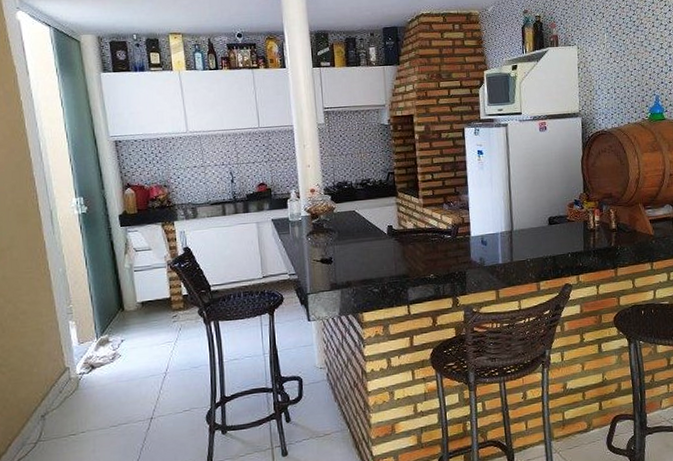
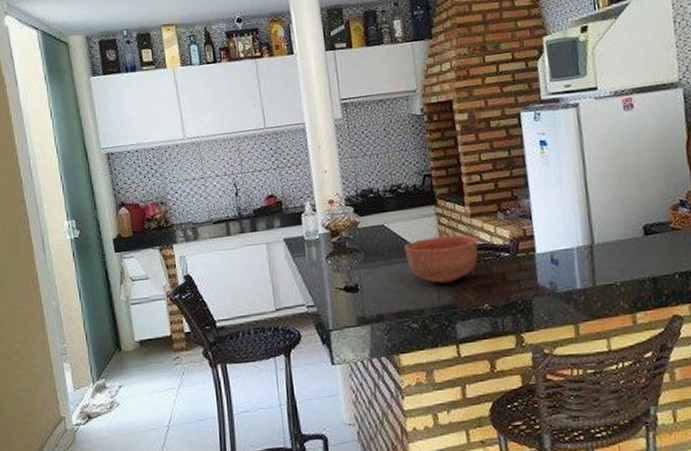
bowl: none [370,220,428,258] -> present [404,234,479,284]

